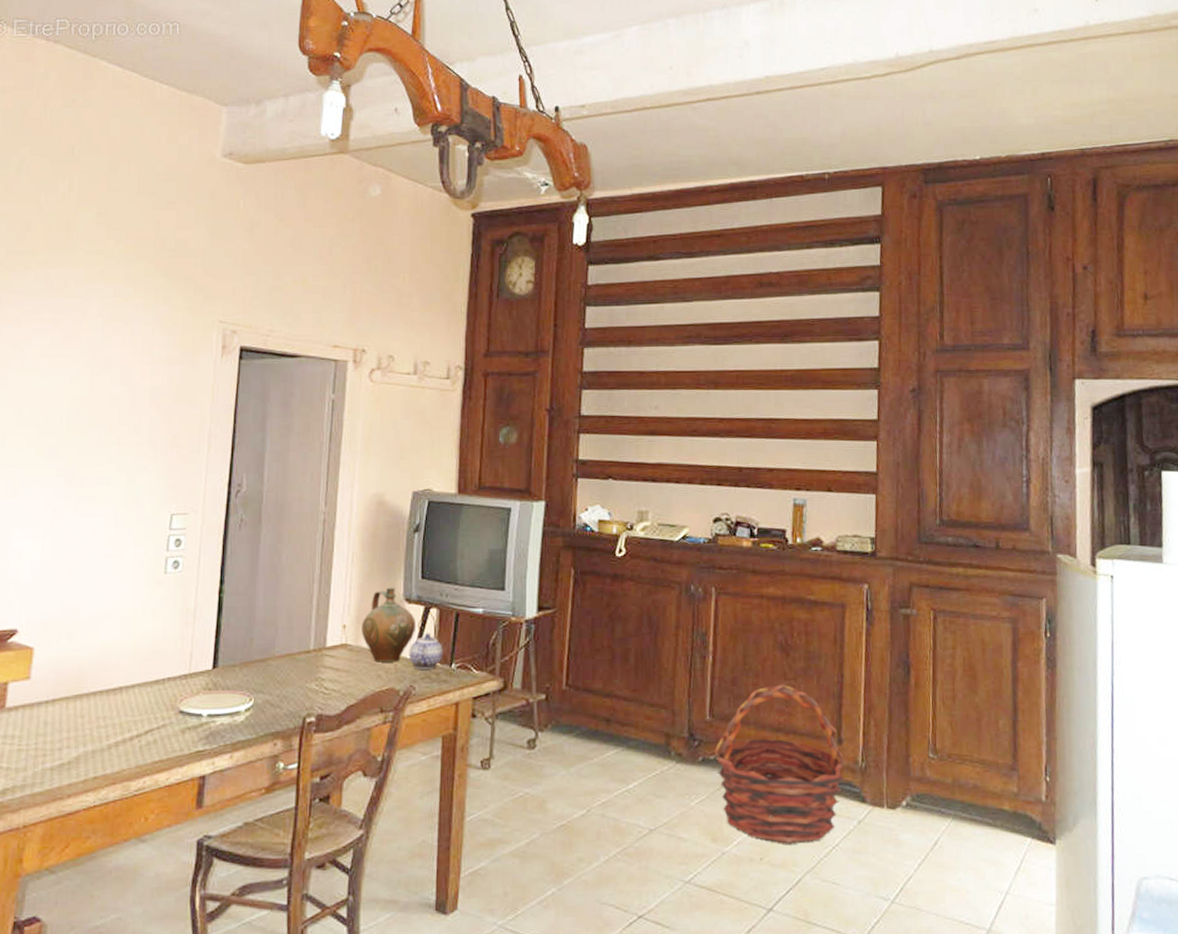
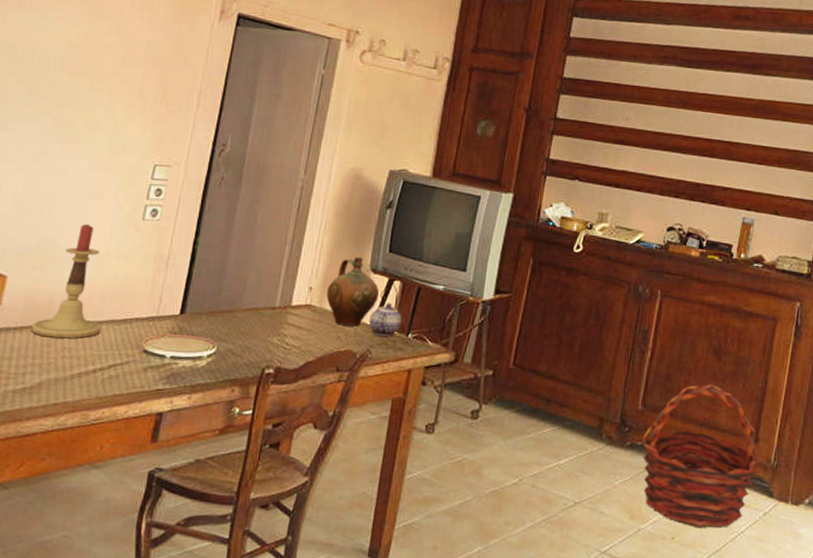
candlestick: none [63,584,134,708] -> present [31,224,102,339]

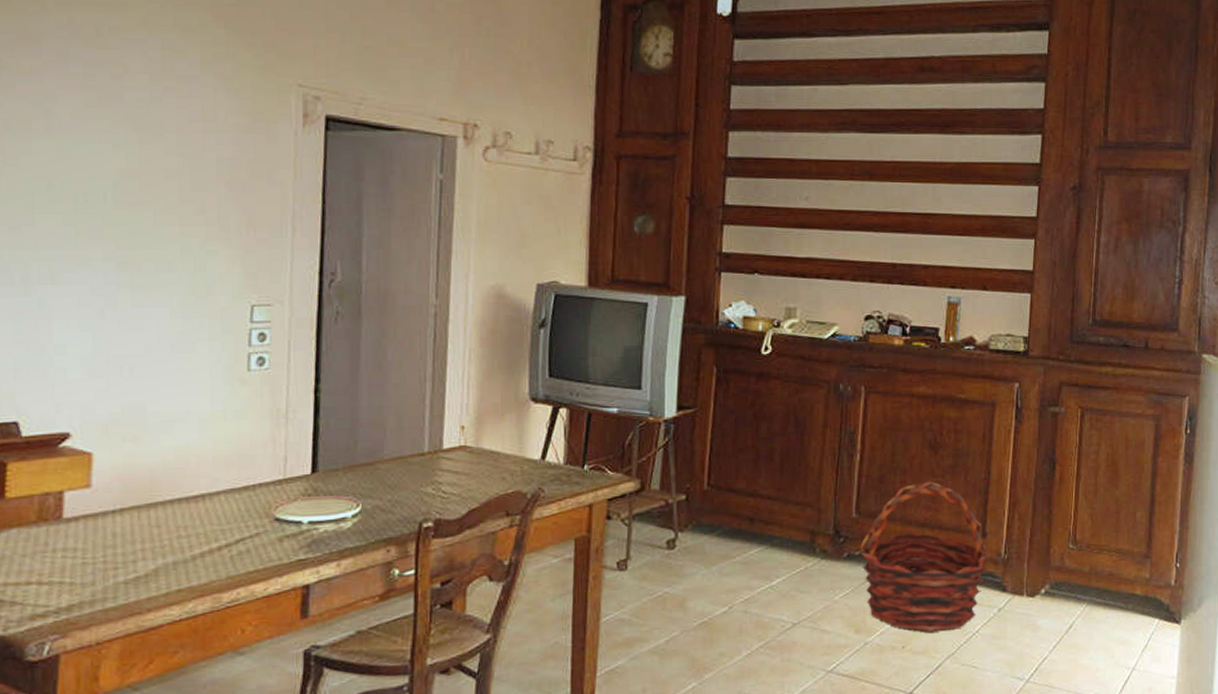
candlestick: present [31,224,102,339] -> none [134,382,220,517]
ceramic jug: present [326,256,380,326] -> none [482,386,544,465]
teapot: present [368,302,402,337] -> none [536,433,575,472]

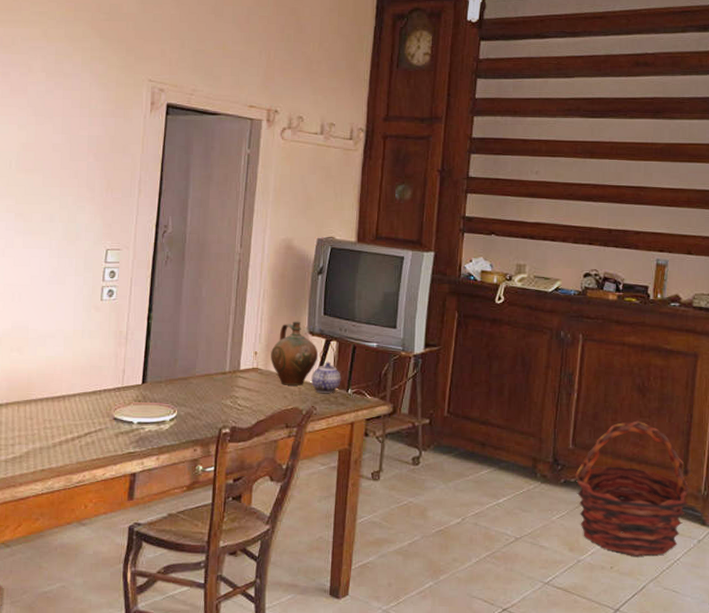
ceramic jug: none [482,386,544,465] -> present [271,321,319,386]
teapot: none [536,433,575,472] -> present [311,362,341,394]

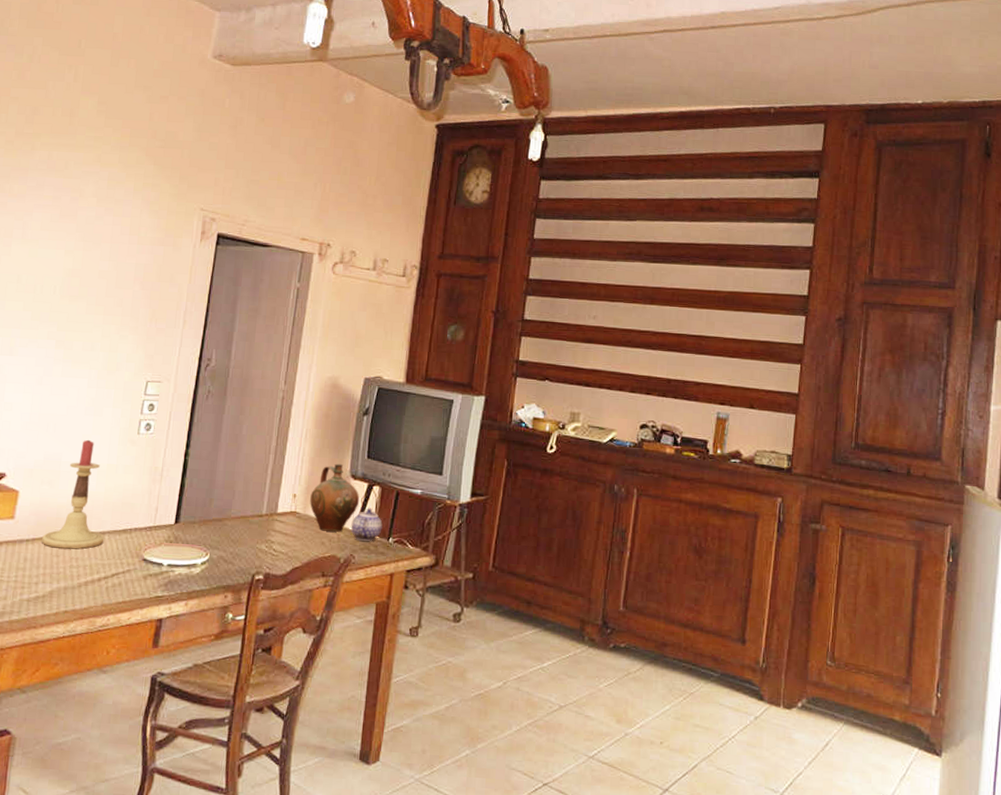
candlestick: none [15,307,75,412] -> present [42,439,105,549]
basket: present [575,420,690,556] -> none [625,583,747,732]

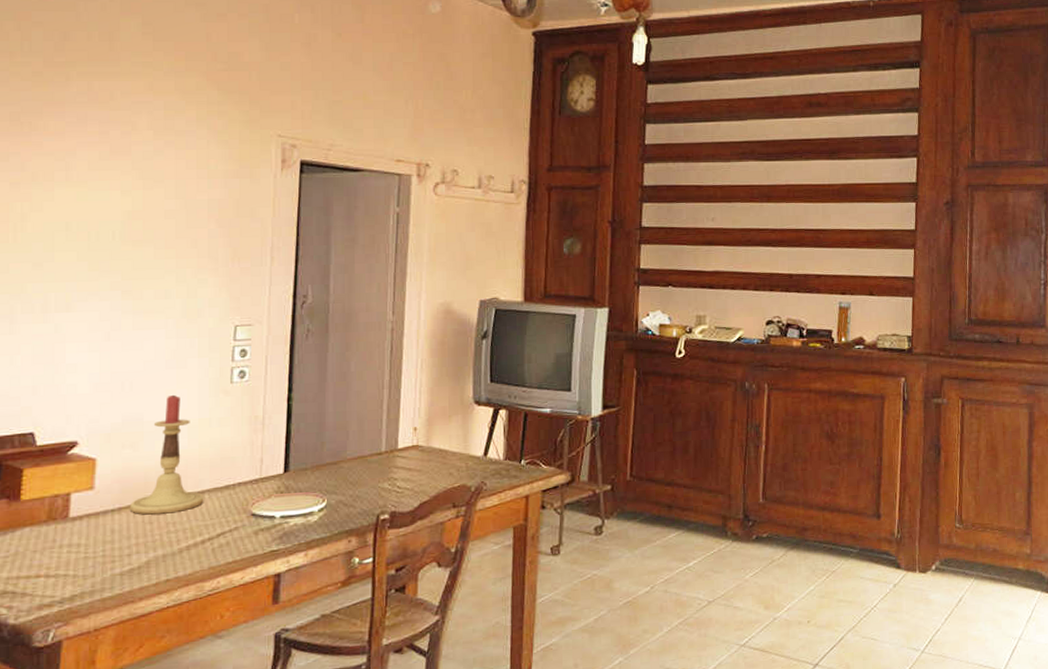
ceramic jug: present [310,463,360,532] -> none [432,391,486,462]
teapot: present [351,508,383,542] -> none [479,432,513,467]

